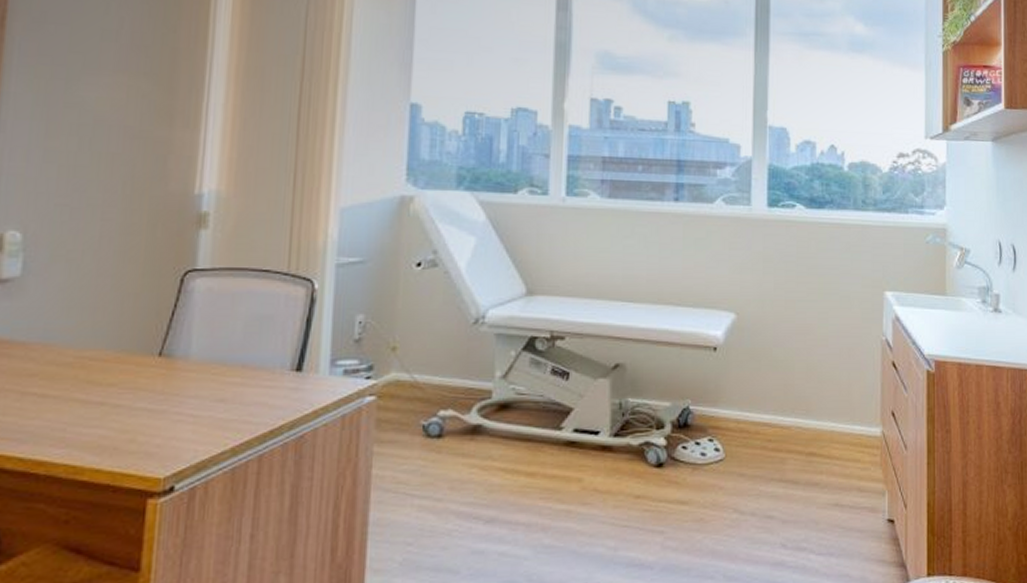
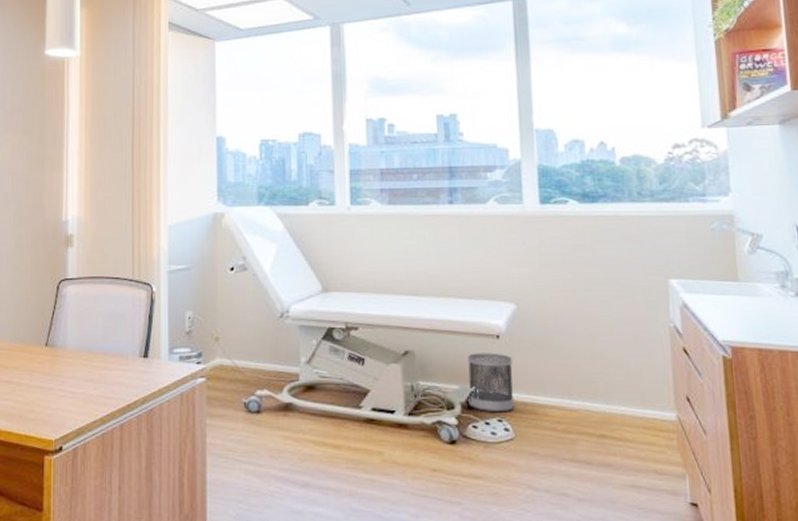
wastebasket: none [680,366,728,432] -> present [468,353,515,413]

